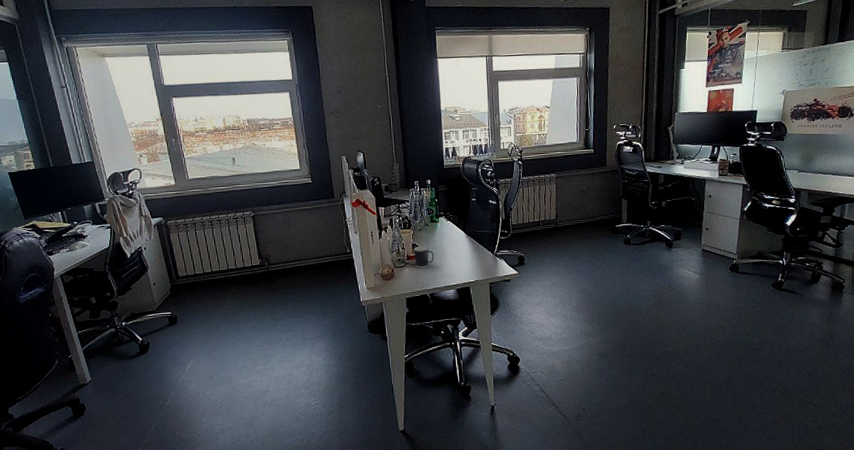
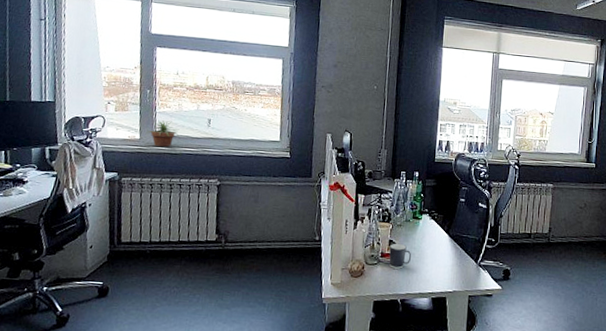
potted plant: none [180,164,210,189] -> present [146,120,180,147]

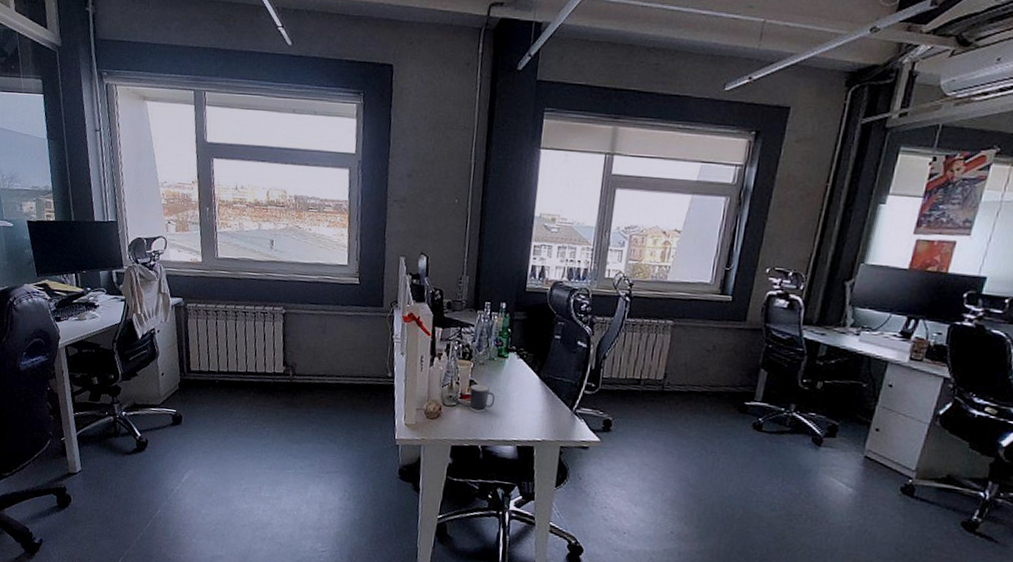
potted plant: present [146,120,180,147] -> none [208,241,242,271]

